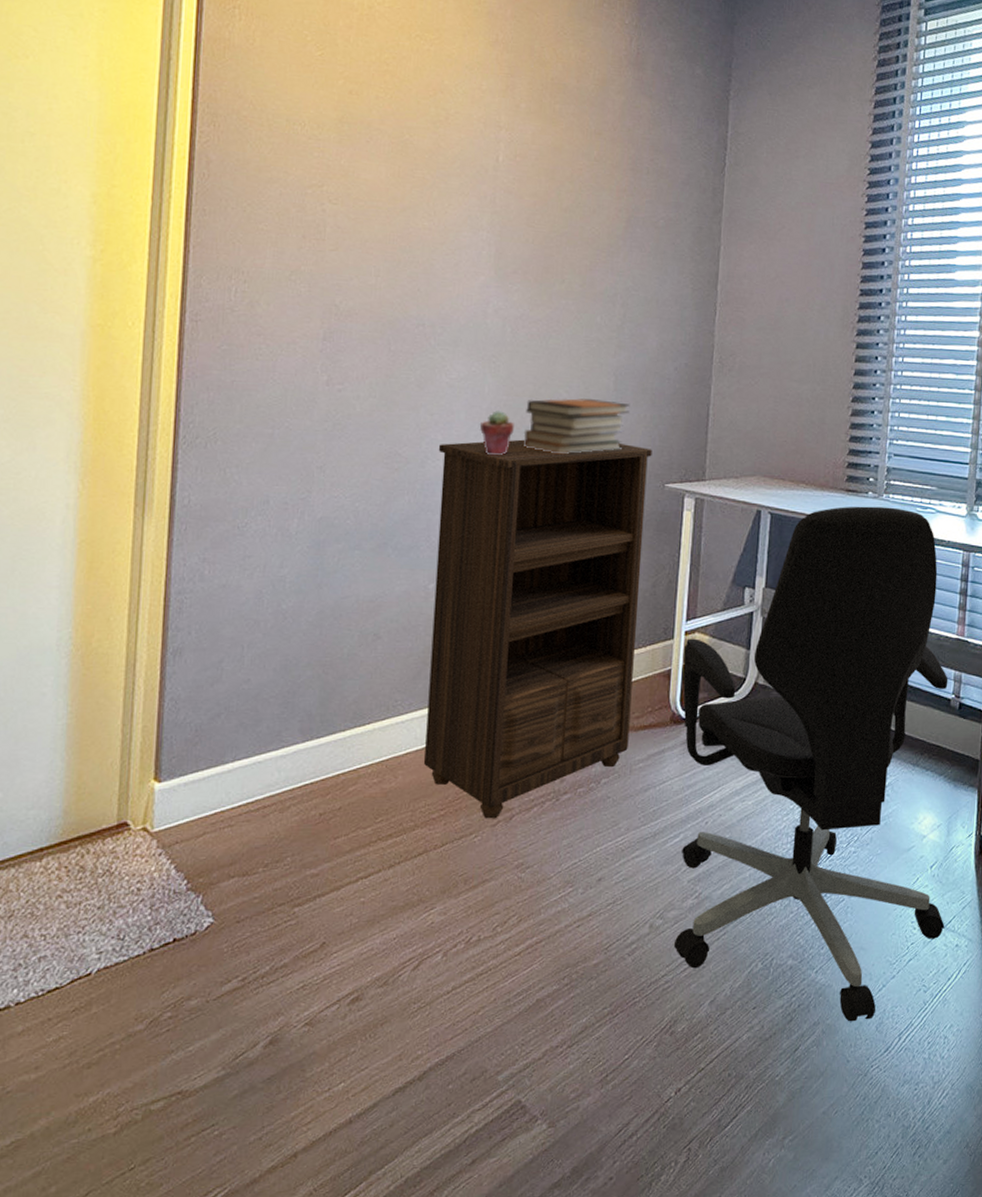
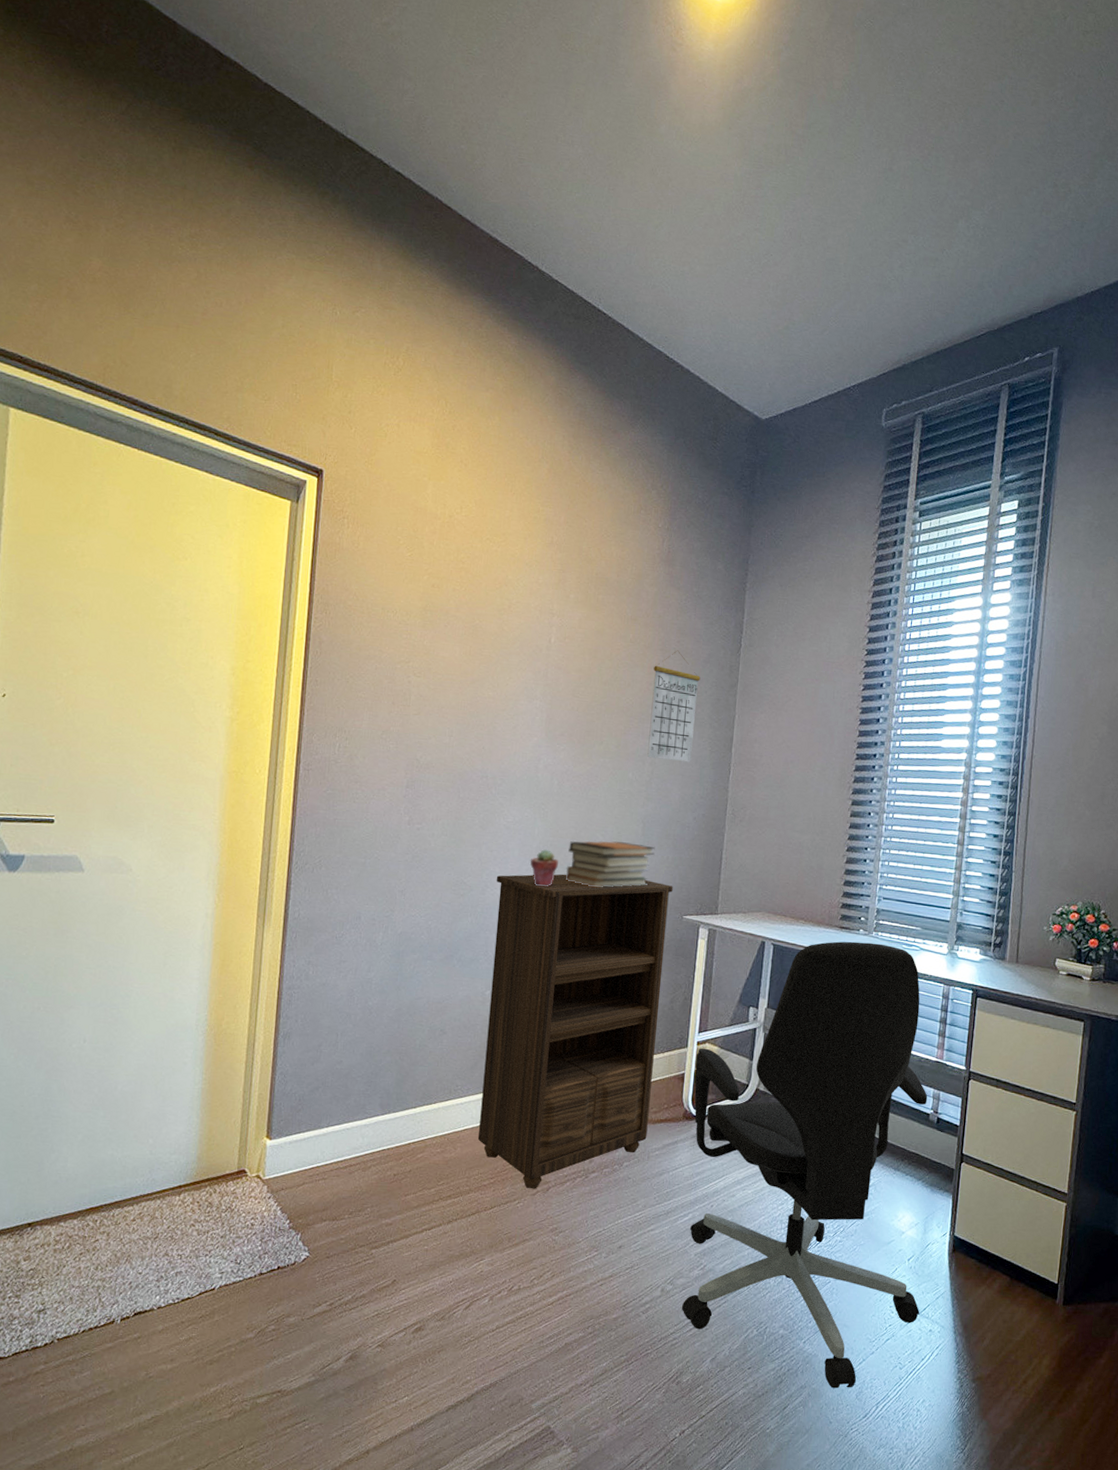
calendar: none [618,170,679,303] -> present [647,650,701,763]

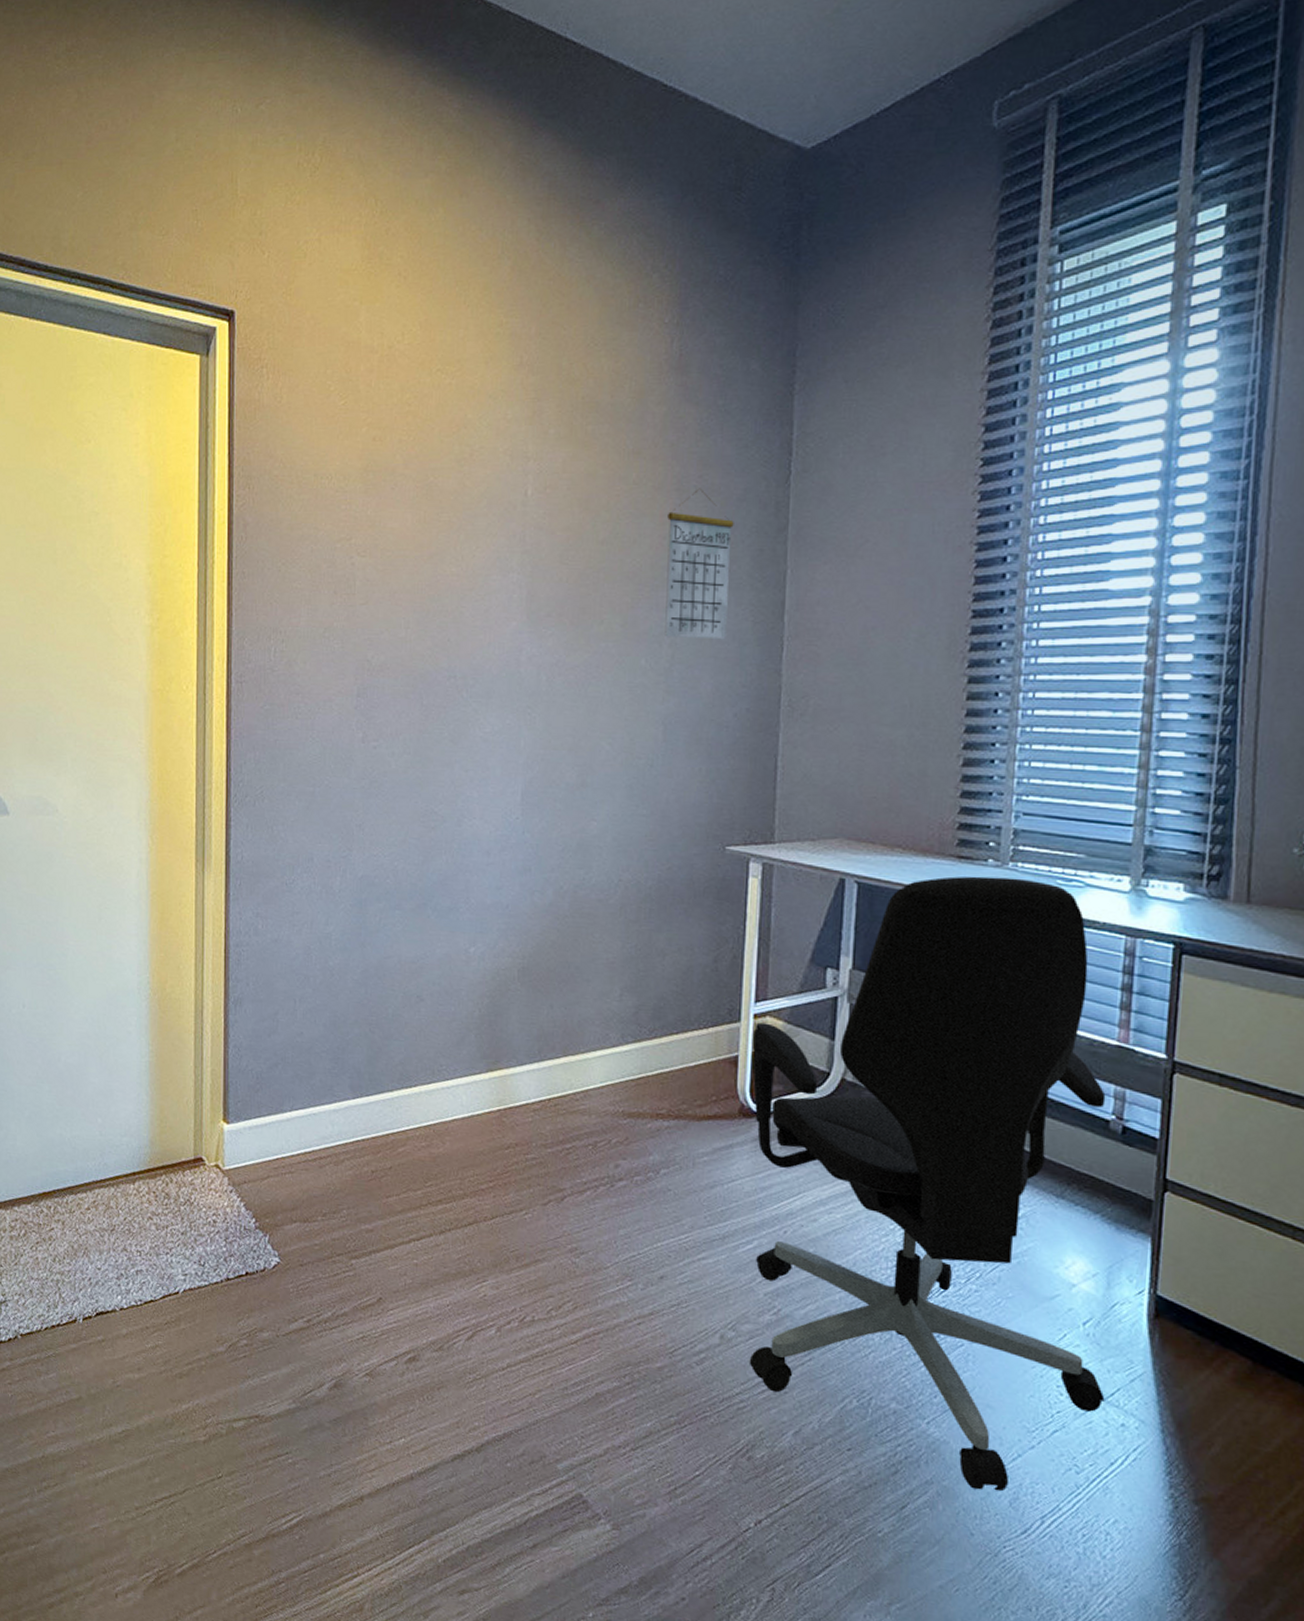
bookshelf: present [478,874,673,1189] -> none [471,796,710,1198]
potted succulent: present [530,849,558,887] -> none [516,766,553,814]
book stack: present [565,840,655,888] -> none [563,751,682,813]

